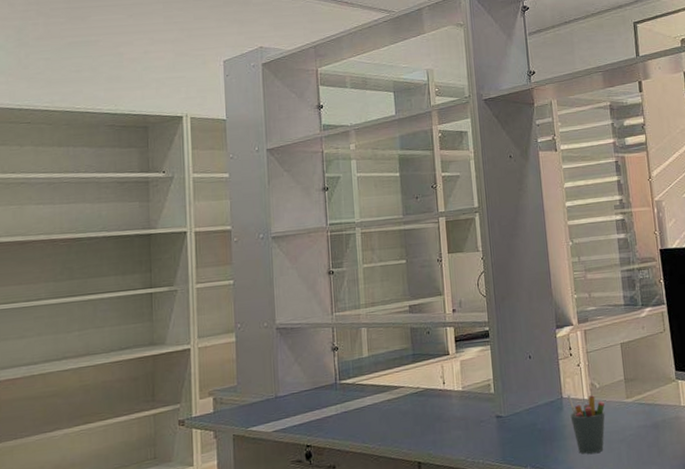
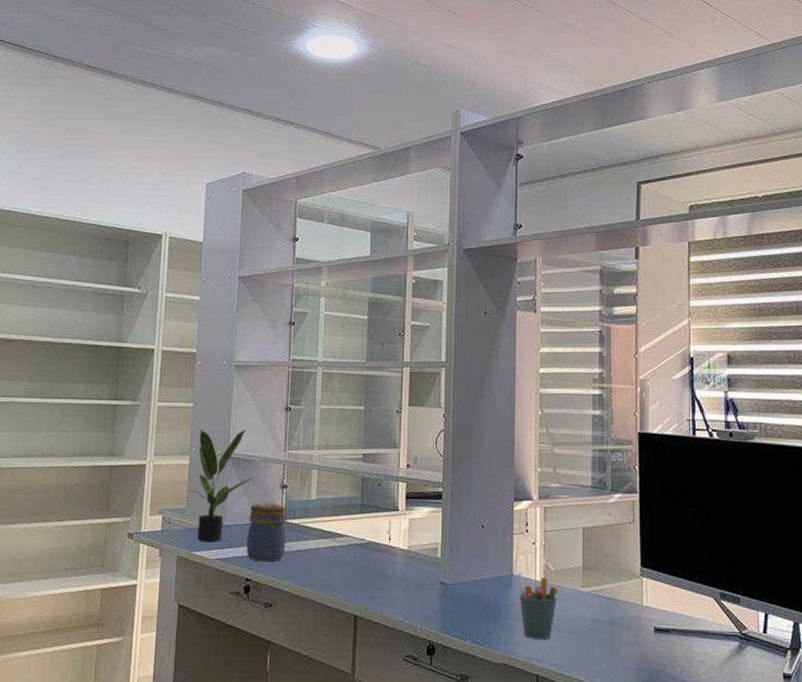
potted plant: none [236,299,306,416] -> present [187,429,256,542]
jar: none [302,366,343,427] -> present [246,503,286,562]

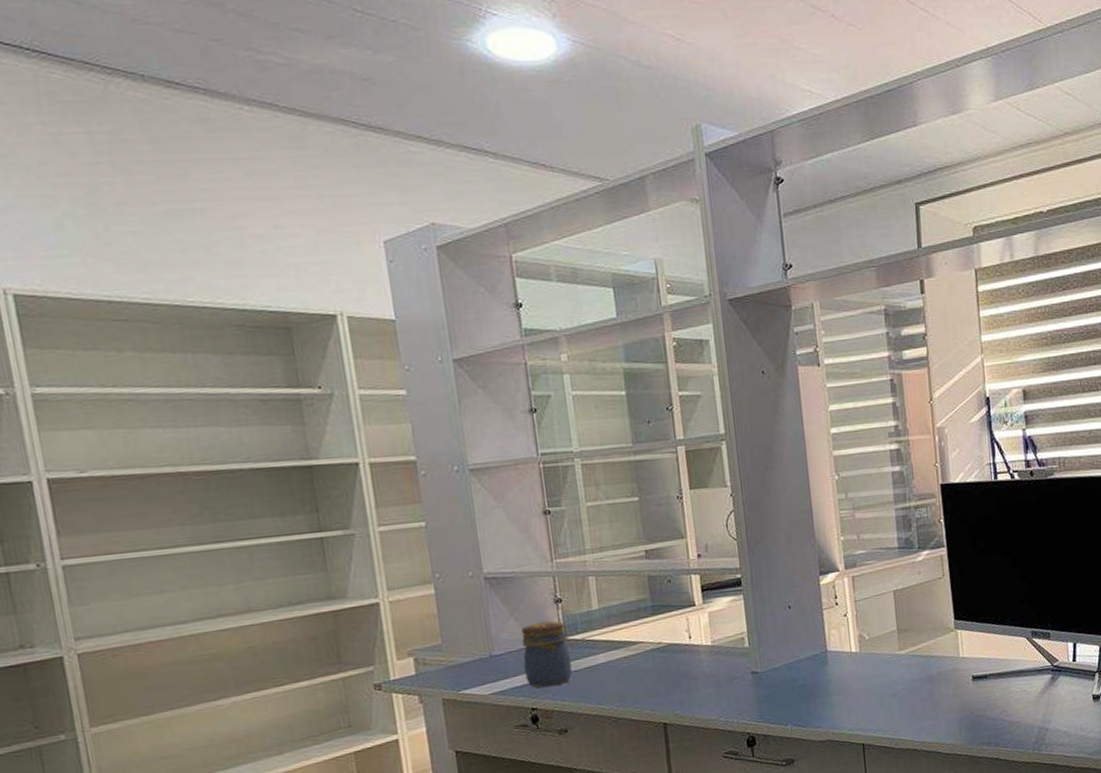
potted plant: present [187,429,256,542] -> none [439,543,522,678]
pen holder: present [518,572,559,639] -> none [832,647,876,710]

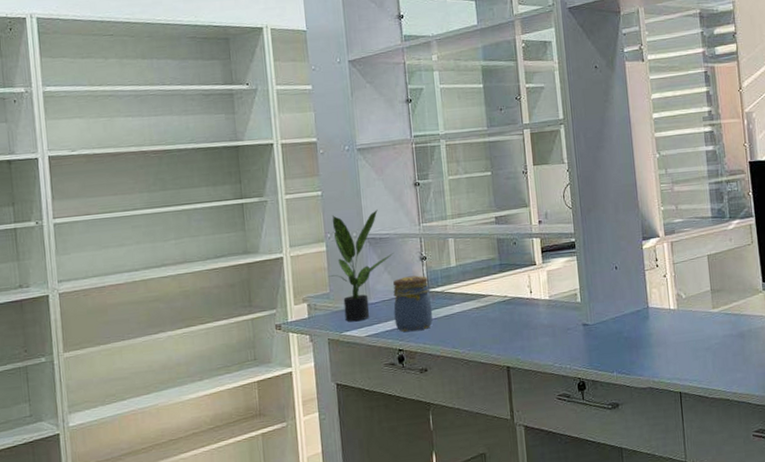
potted plant: none [439,543,522,678] -> present [328,210,395,321]

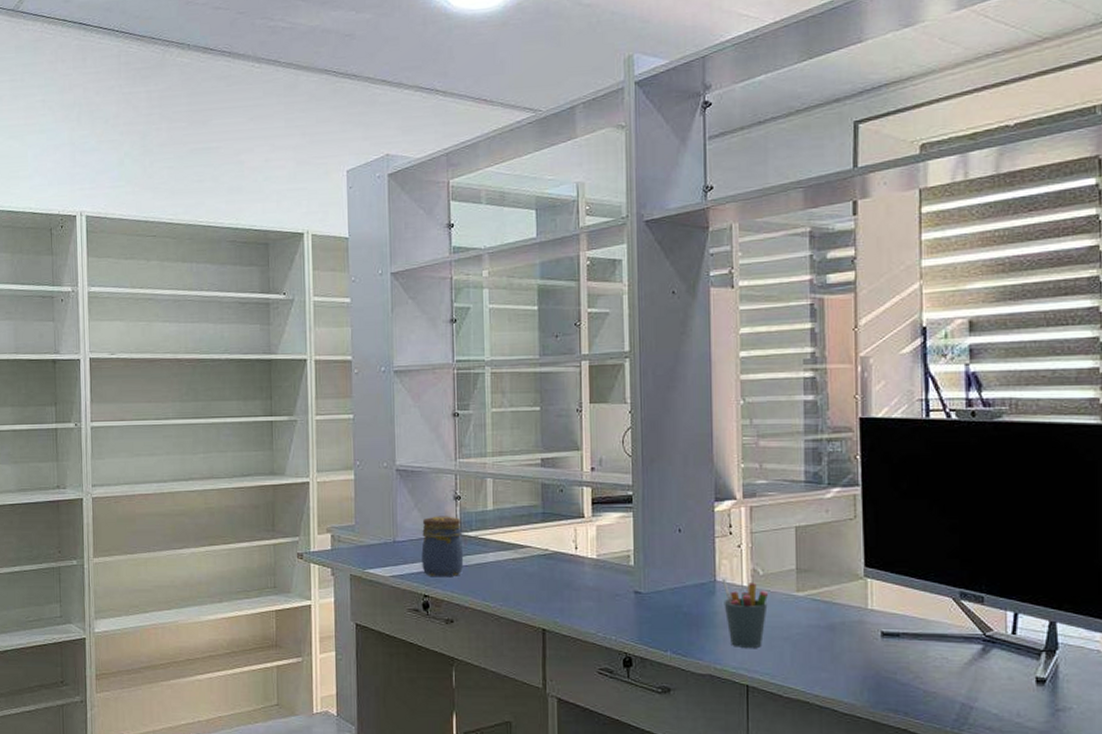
potted plant: present [328,210,395,321] -> none [355,439,426,558]
pen holder: none [653,304,691,361] -> present [722,578,769,648]

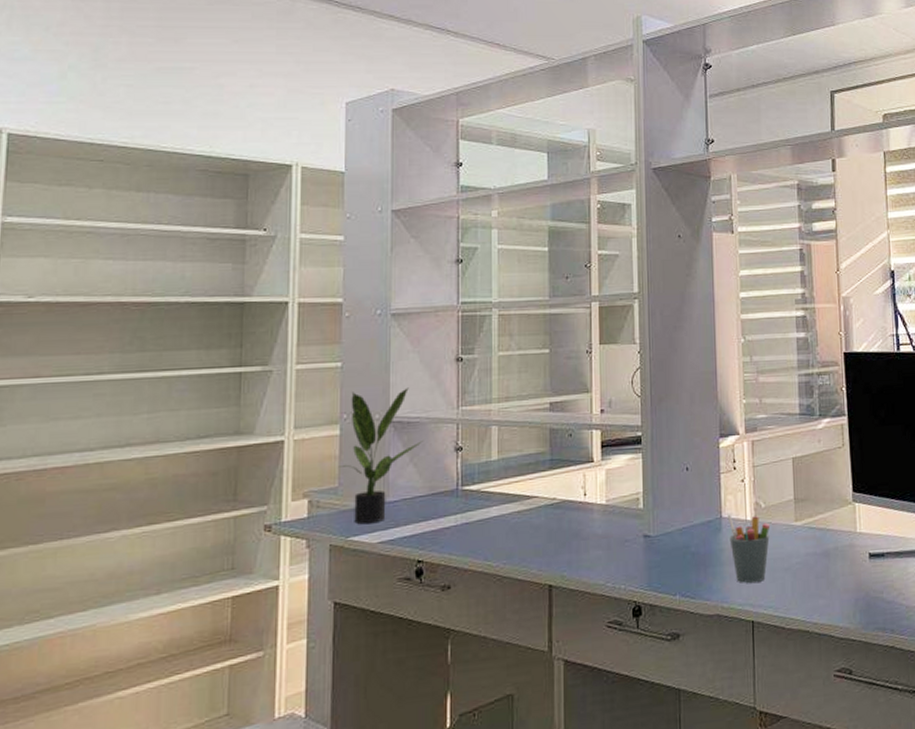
potted plant: none [355,439,426,558] -> present [339,387,424,524]
jar: present [421,516,464,577] -> none [416,469,464,539]

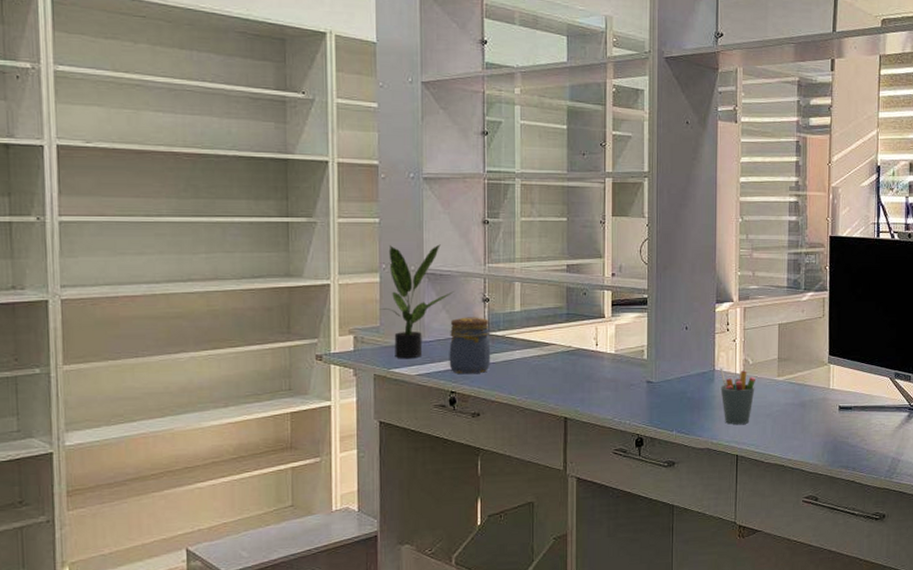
jar: none [416,469,464,539] -> present [449,317,491,375]

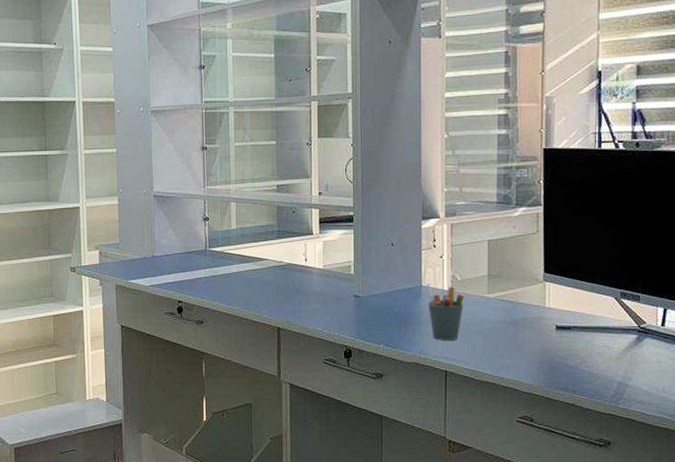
potted plant: present [380,244,455,358] -> none [119,170,180,271]
jar: present [449,317,491,375] -> none [176,234,212,286]

